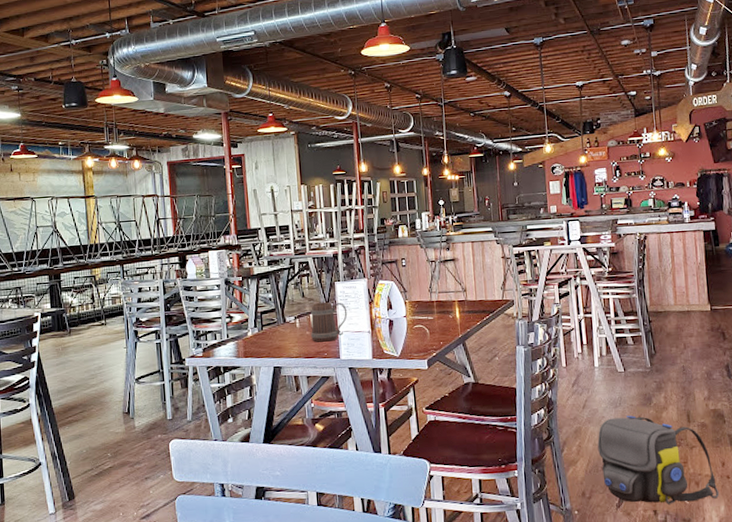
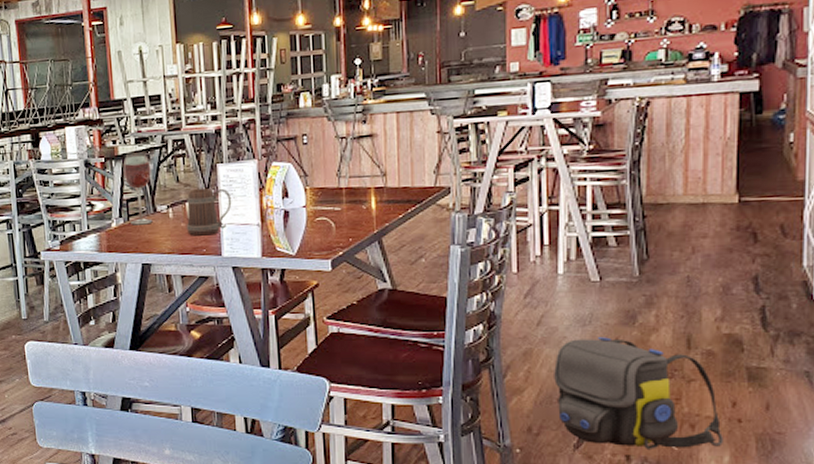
wineglass: none [257,272,283,334] -> present [123,152,153,225]

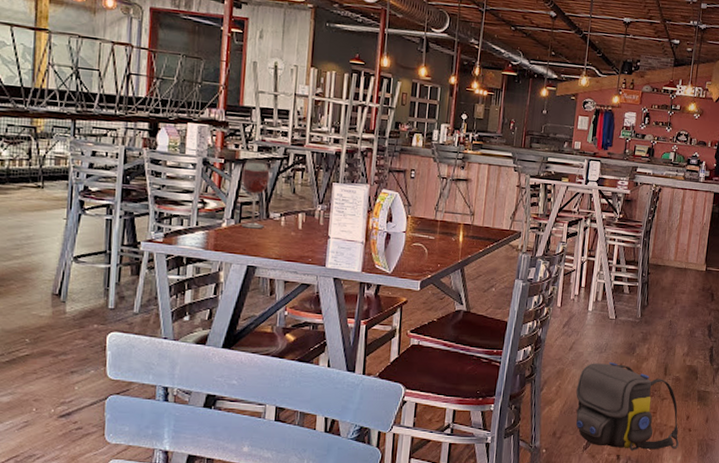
beer mug: present [186,187,232,236] -> none [295,202,342,247]

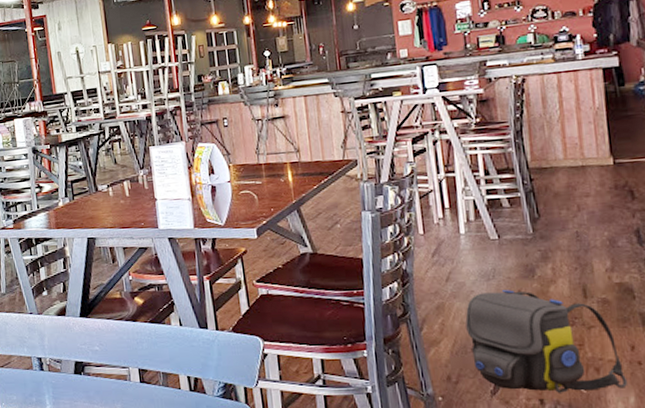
wineglass: present [241,158,270,229] -> none [66,138,95,204]

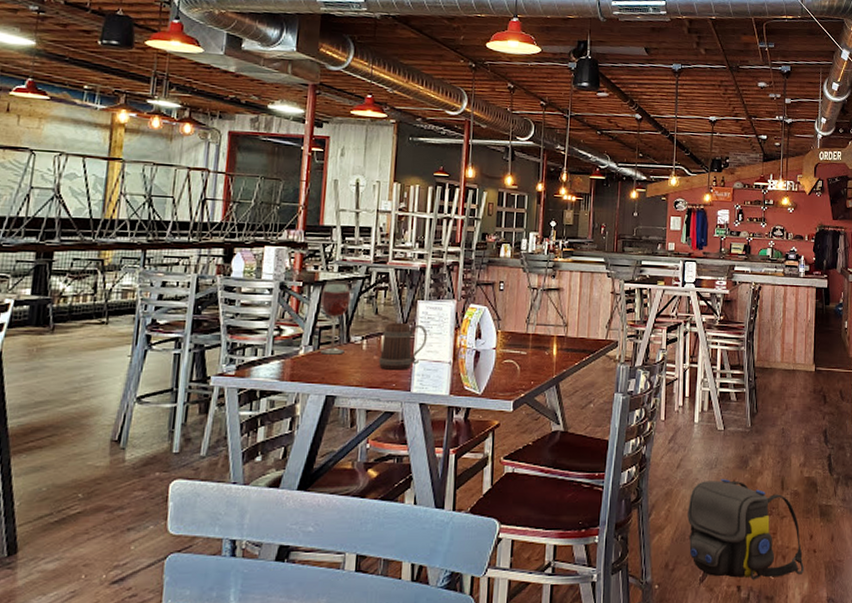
wineglass: none [66,138,95,204] -> present [320,280,351,355]
beer mug: none [124,168,165,212] -> present [378,322,428,370]

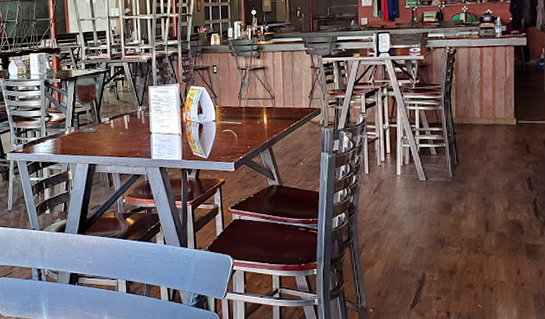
beer mug: present [378,322,428,370] -> none [124,104,160,143]
shoulder bag: present [687,479,804,580] -> none [396,222,512,307]

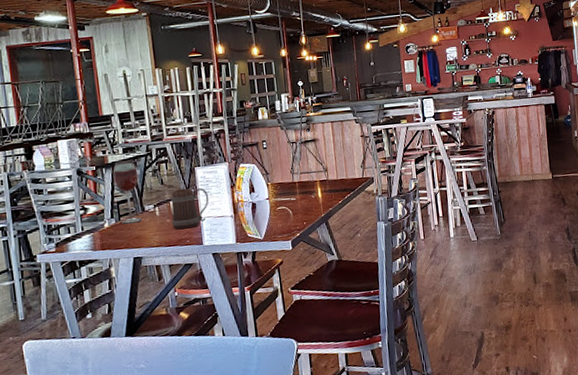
beer mug: none [124,104,160,143] -> present [171,188,209,230]

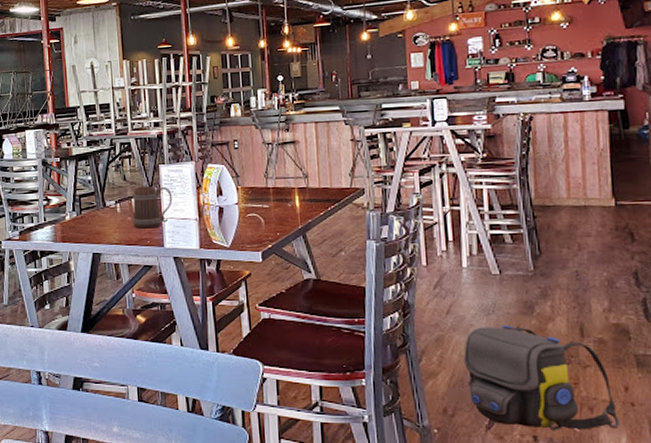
wineglass: present [112,160,142,224] -> none [76,153,103,218]
shoulder bag: none [454,281,562,362] -> present [464,325,619,431]

